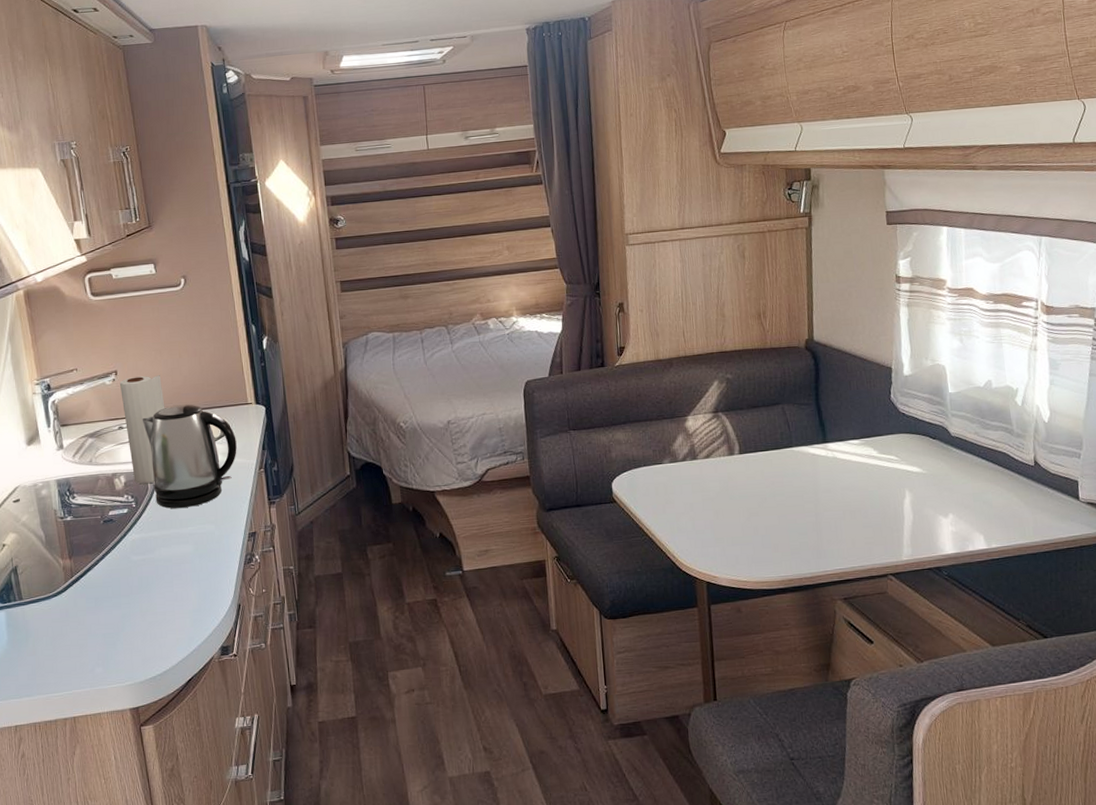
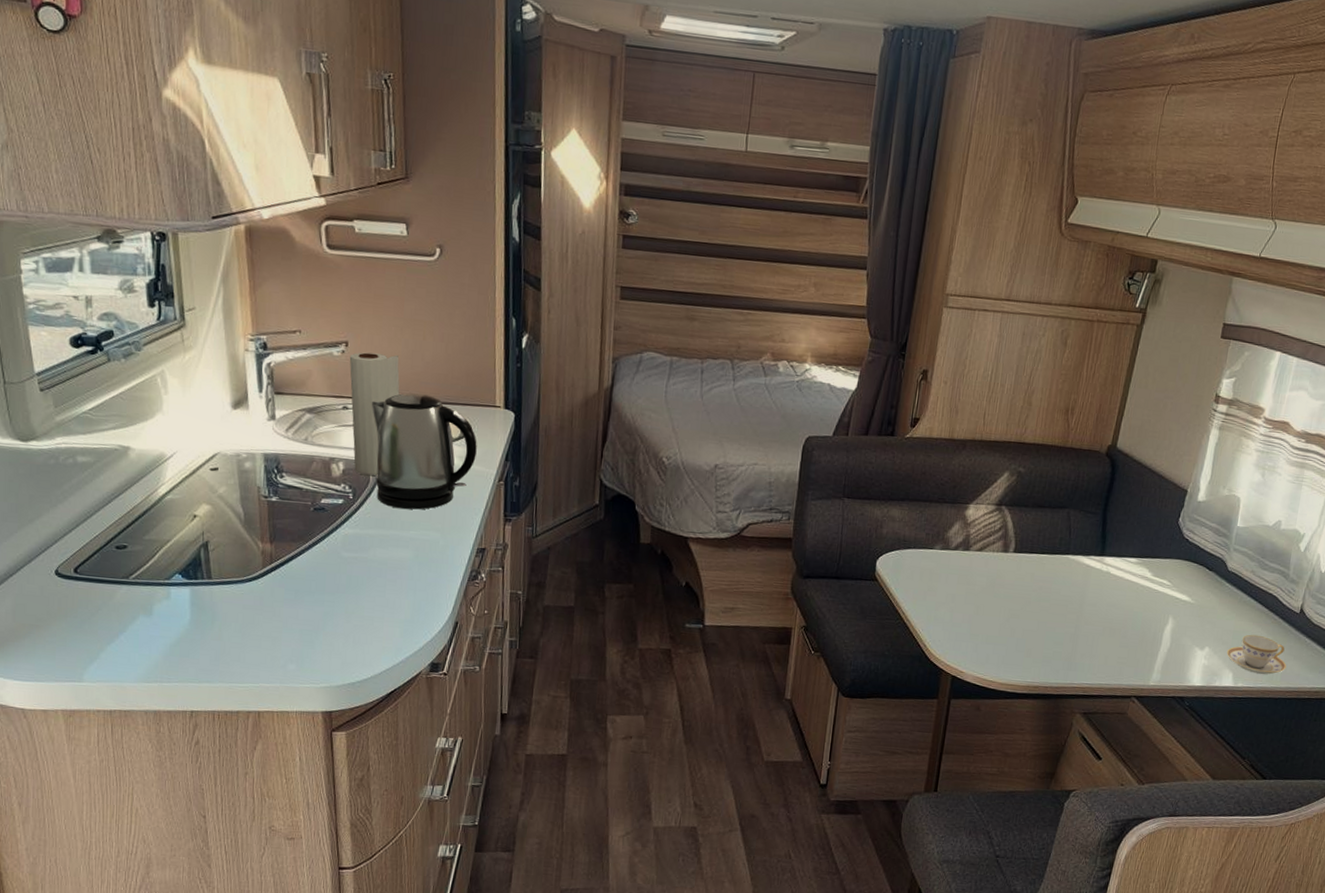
teacup: none [971,493,1036,532] -> present [1226,634,1287,675]

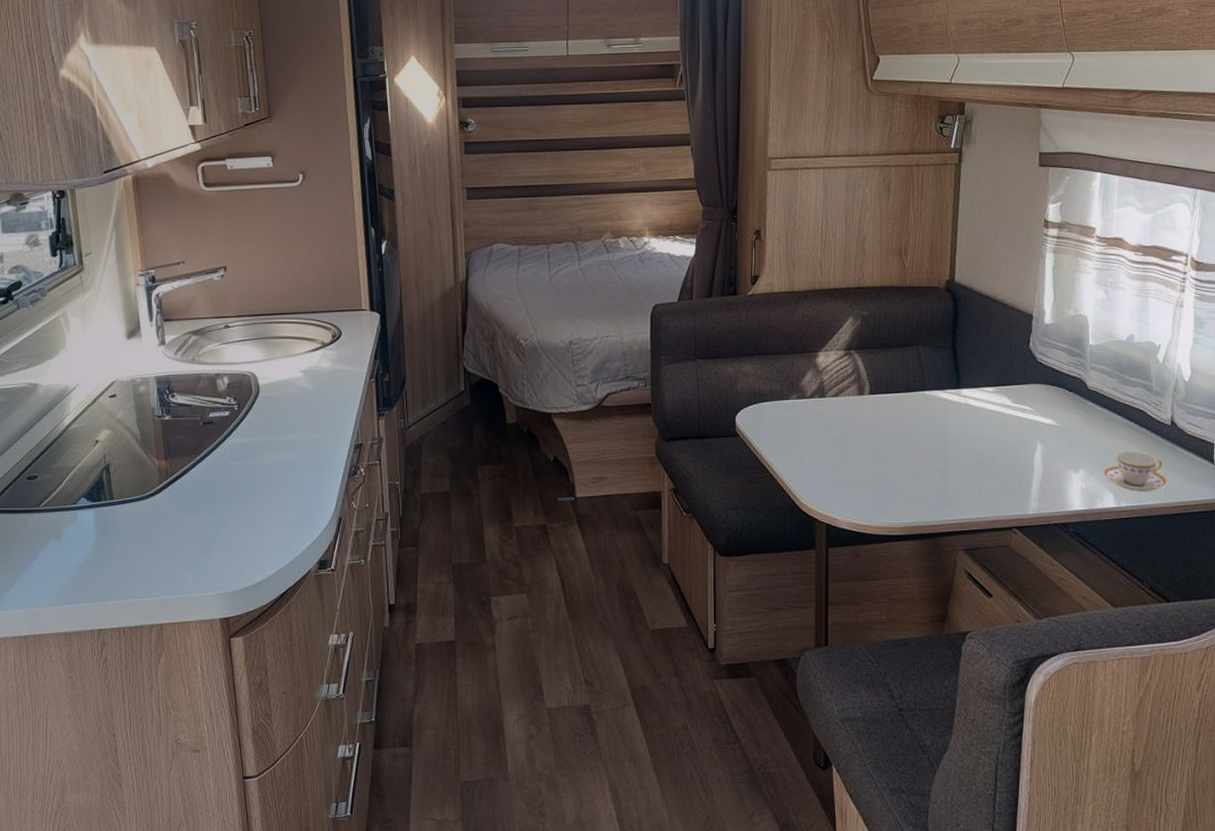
paper towel roll: present [349,352,400,476] -> none [228,274,275,387]
kettle: present [371,393,477,510] -> none [249,306,348,414]

